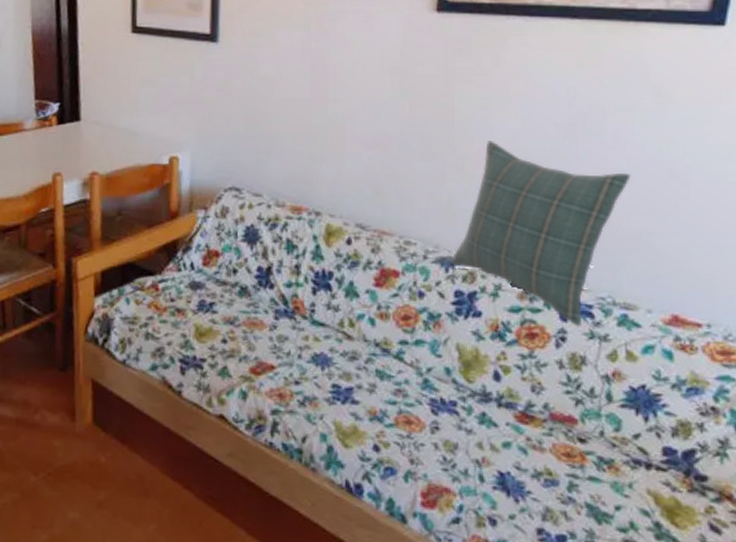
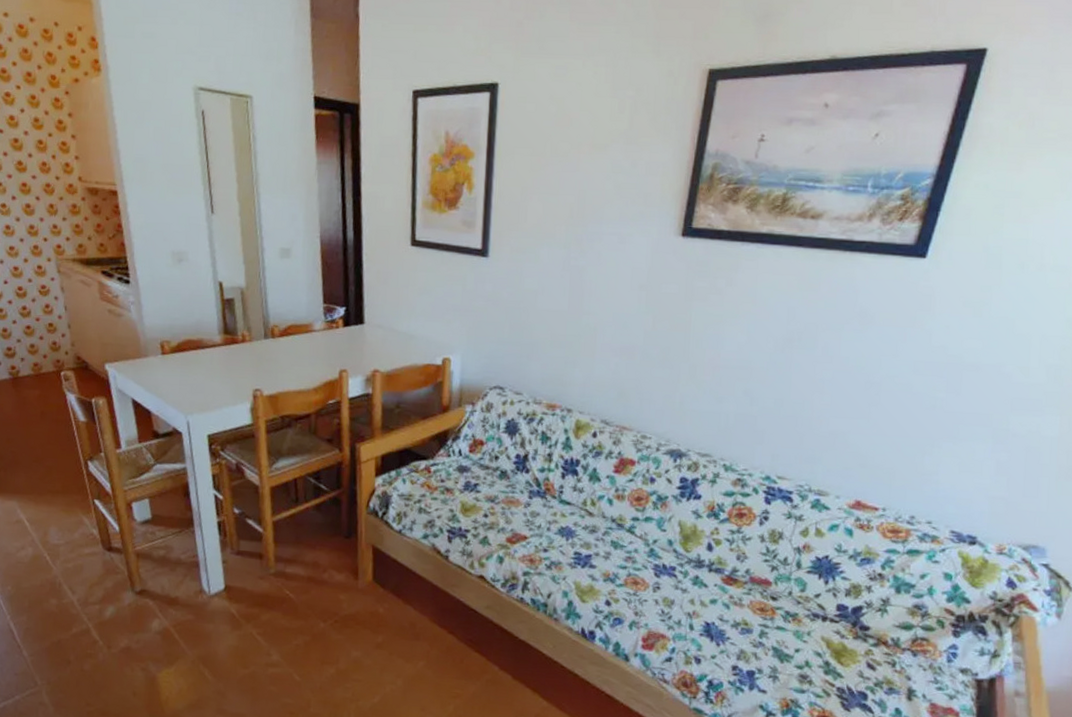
pillow: present [451,141,631,327] -> none [679,352,834,509]

